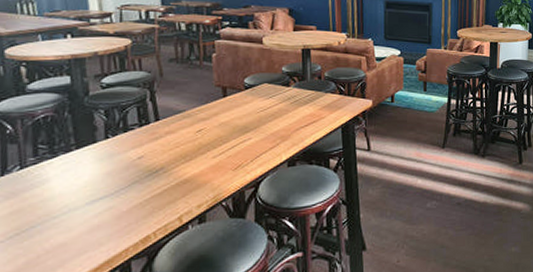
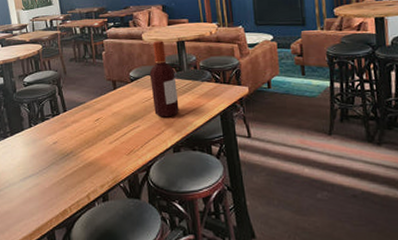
bottle: none [267,46,299,129] -> present [149,40,179,118]

